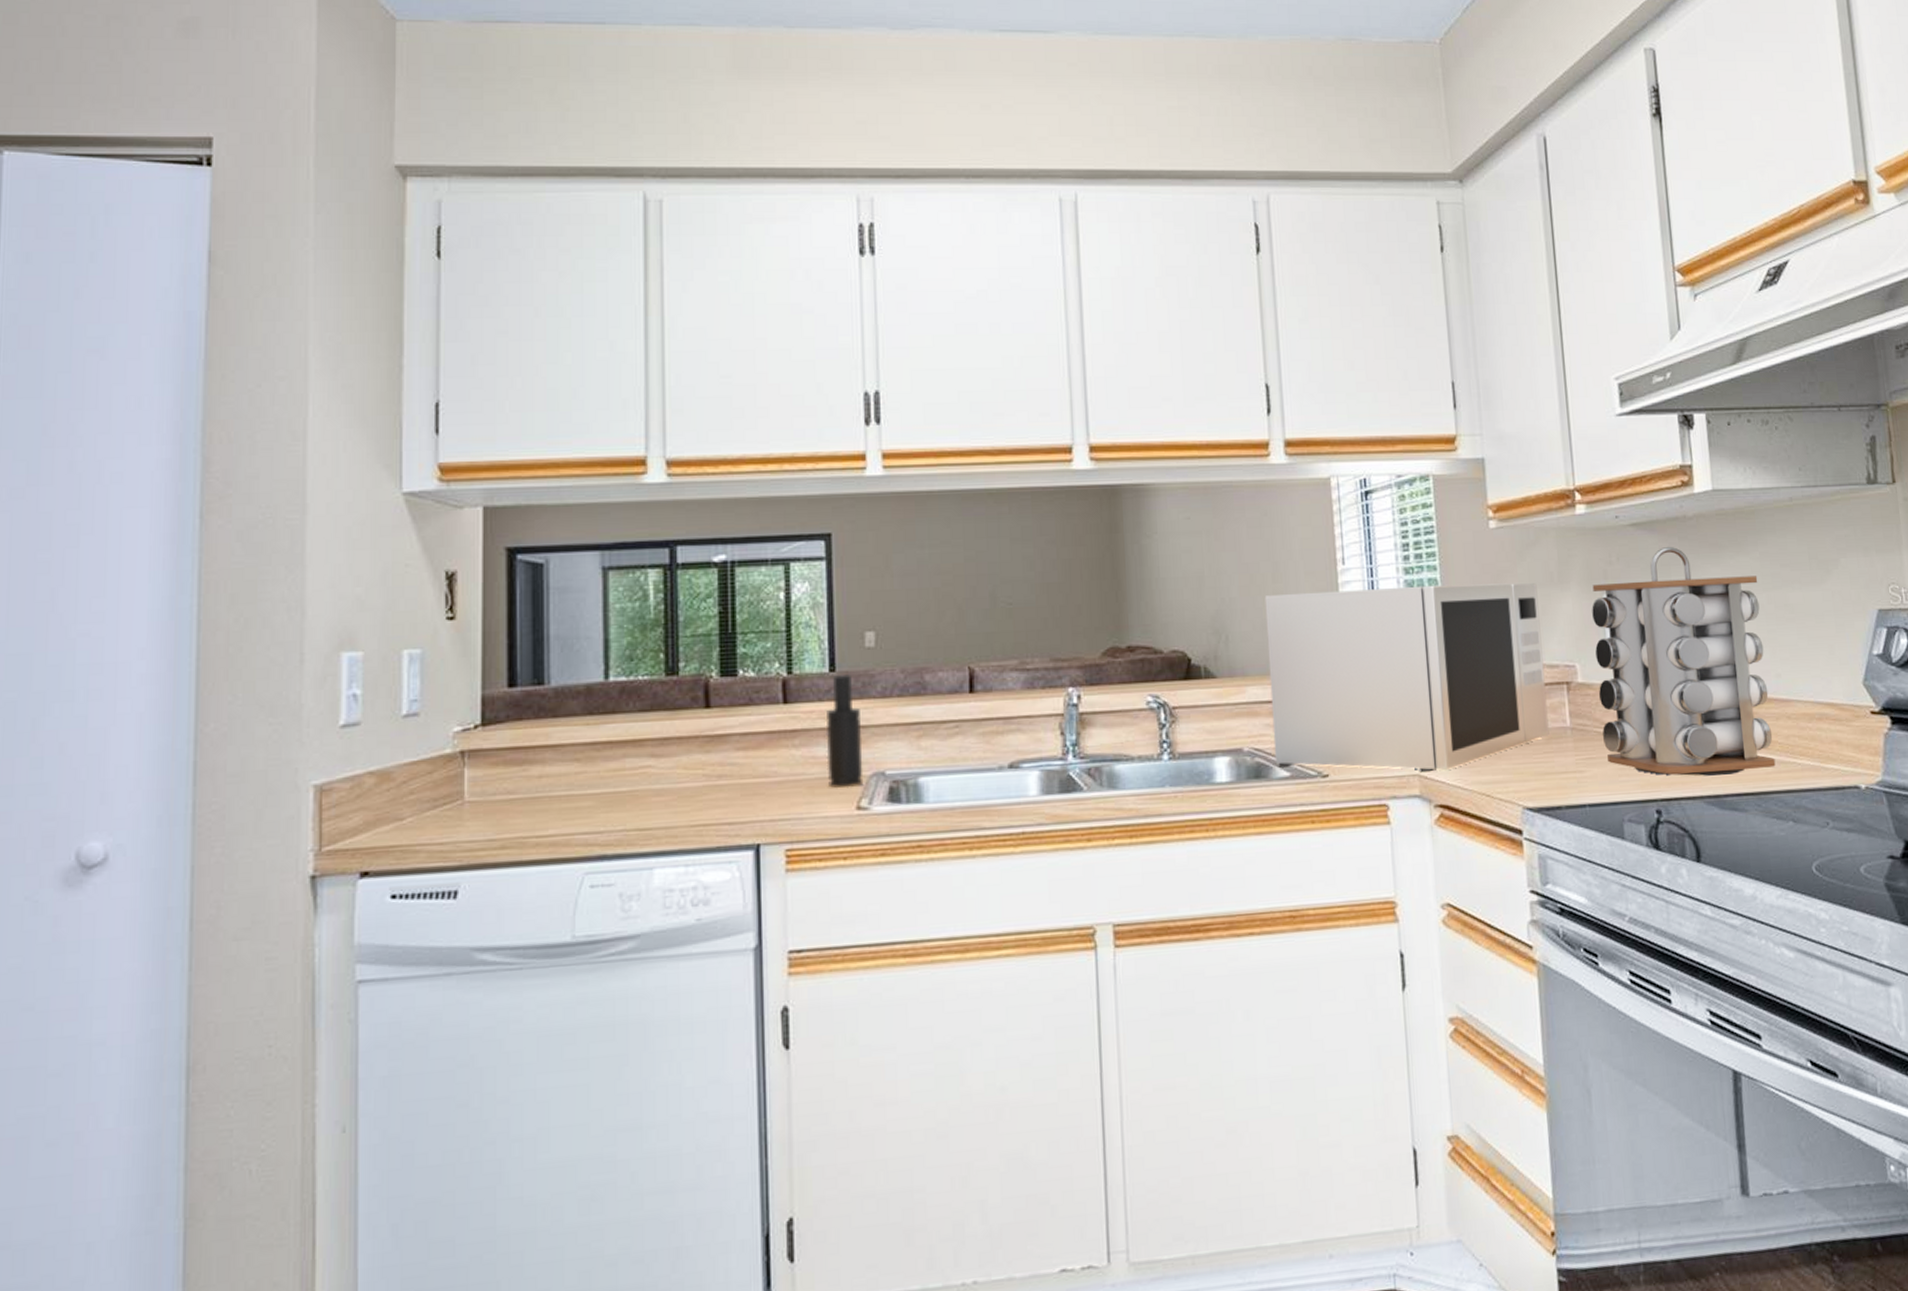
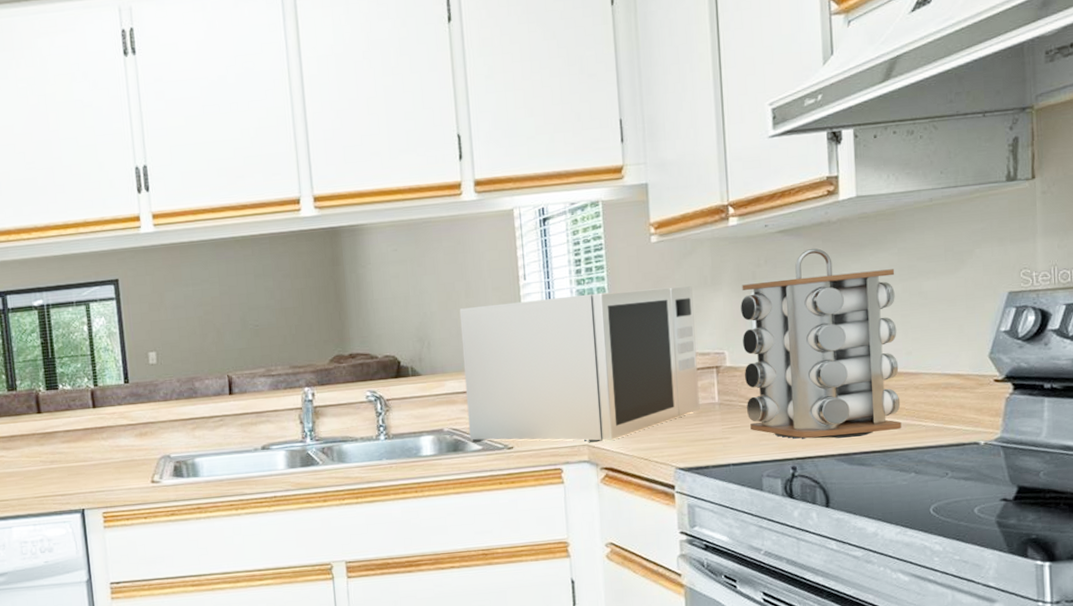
soap dispenser: present [825,673,864,789] -> none [124,384,155,469]

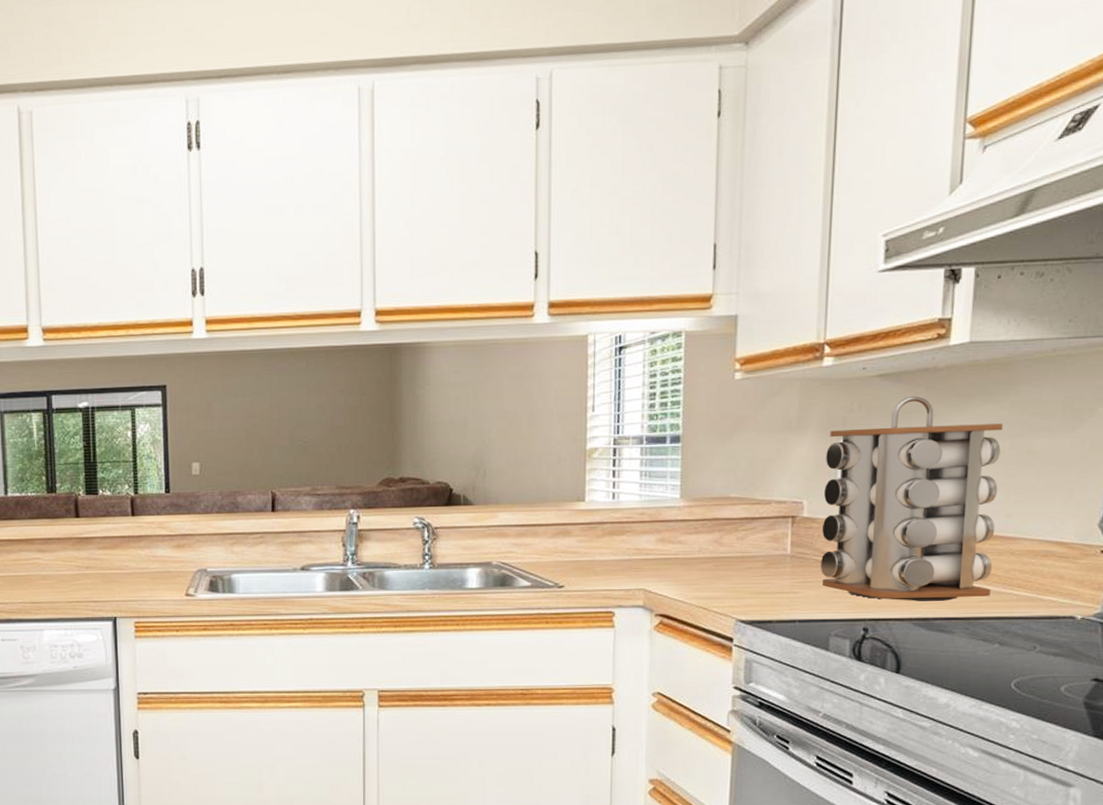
microwave: present [459,286,700,443] -> none [518,428,775,588]

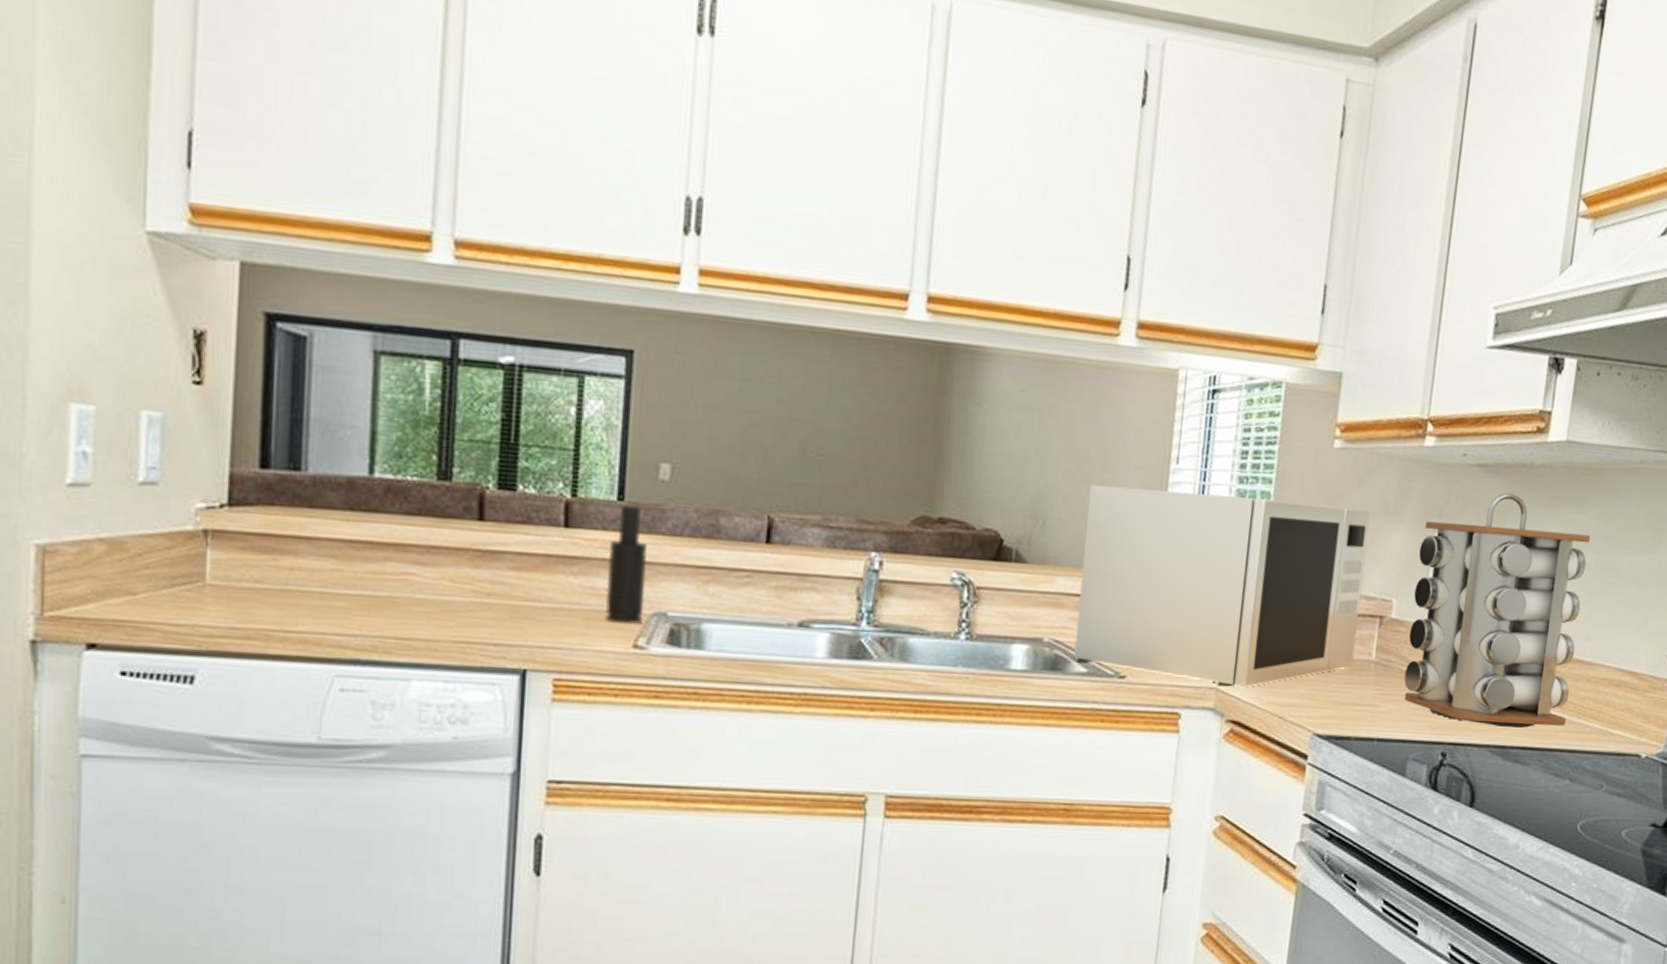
soap dispenser: none [162,494,191,580] -> present [605,504,647,625]
microwave: none [518,428,775,588] -> present [1073,485,1370,688]

